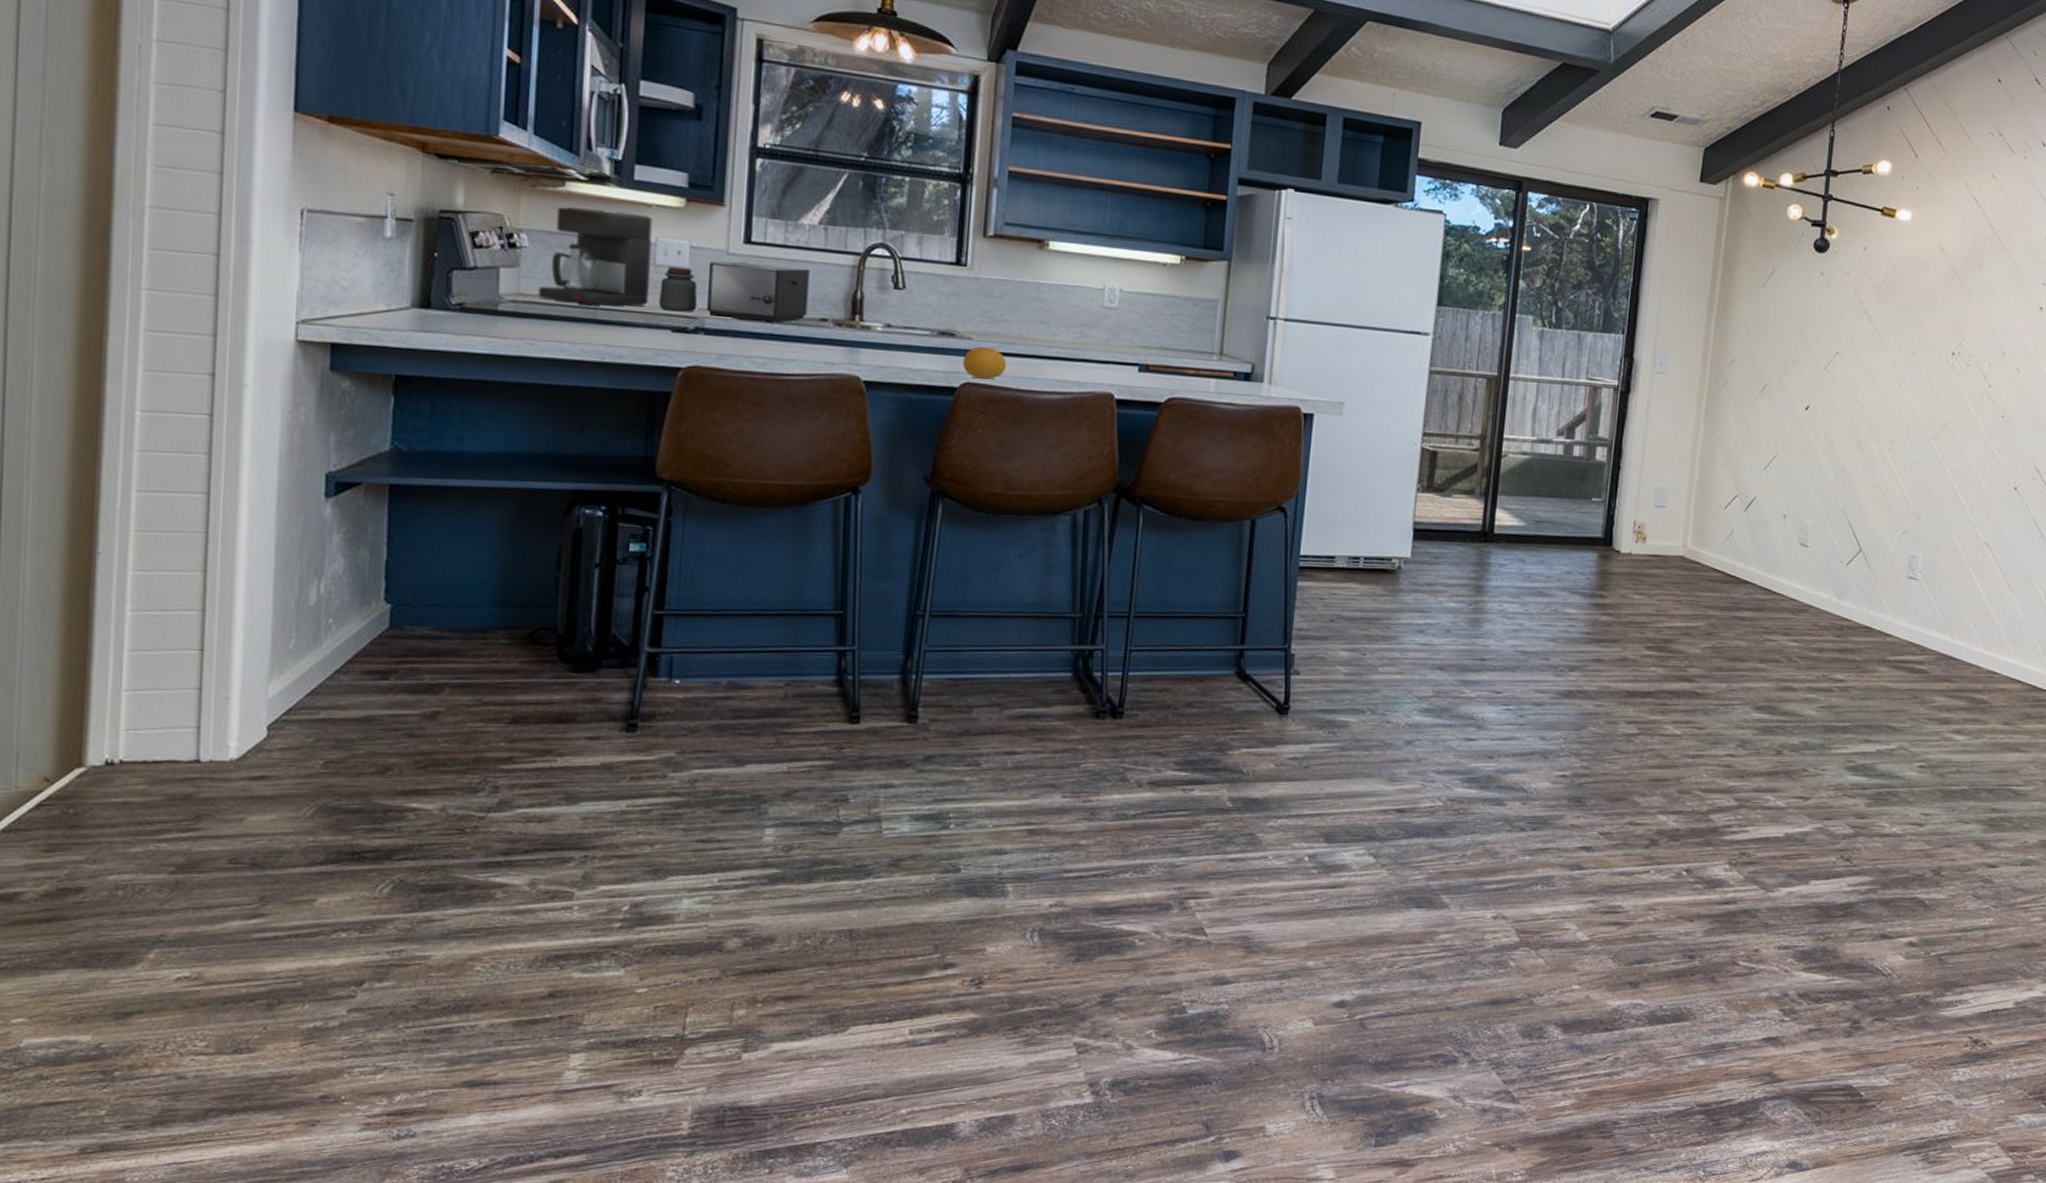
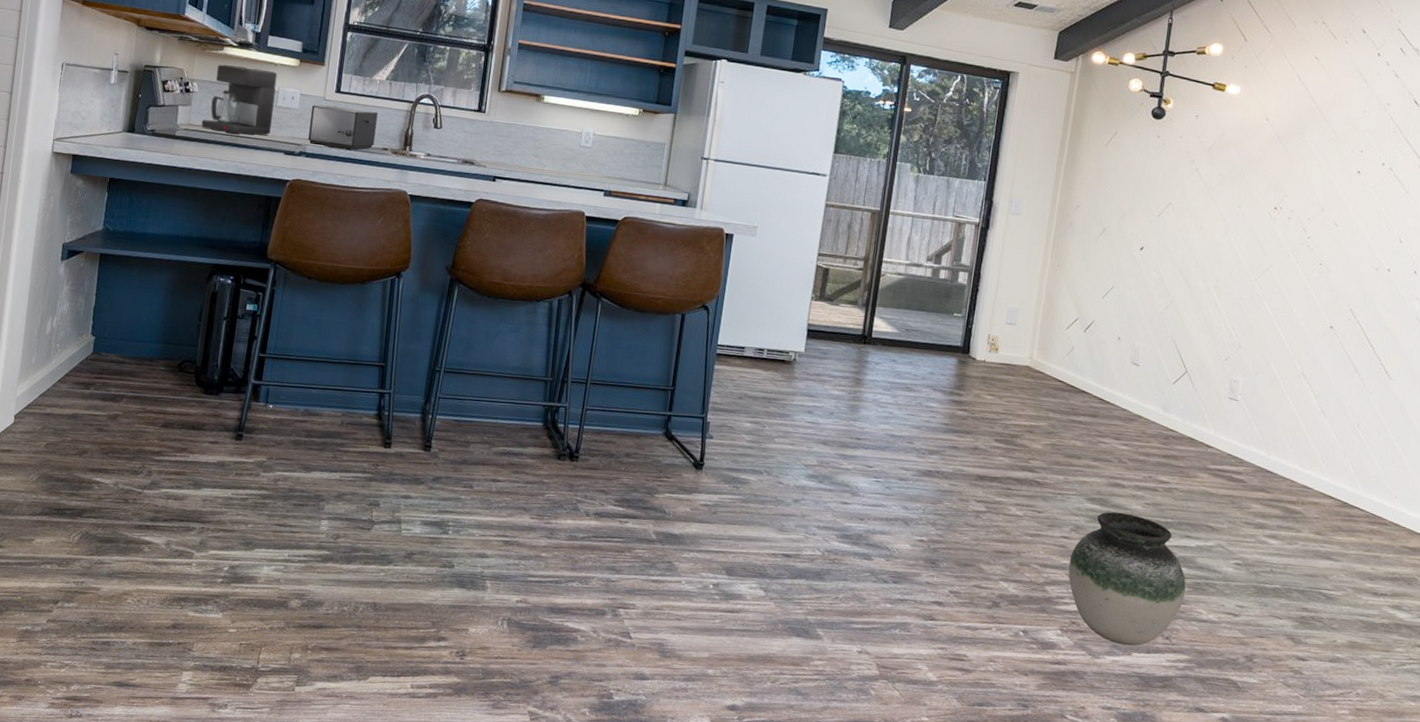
jar: present [659,266,698,312] -> none [277,107,303,141]
fruit: present [963,346,1007,380] -> none [478,172,510,198]
vase: none [1735,720,1867,874] -> present [1068,511,1186,646]

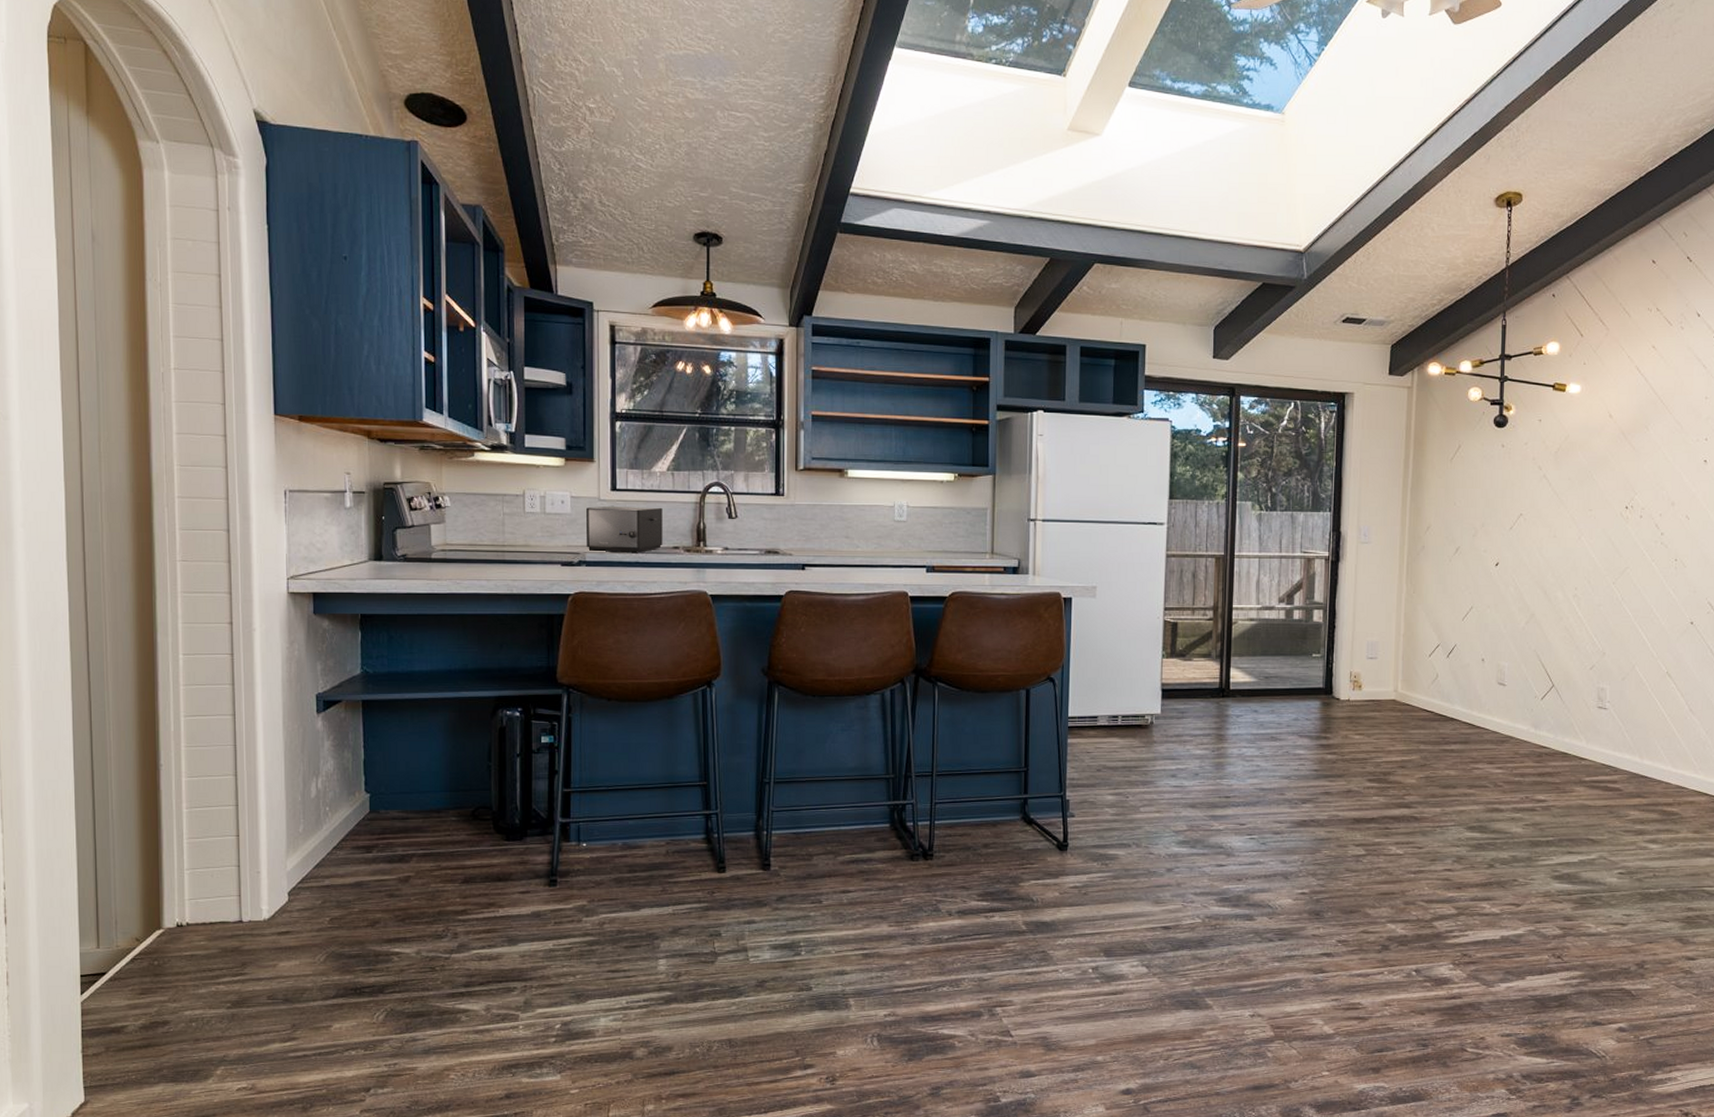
coffee maker: present [201,64,278,135] -> none [460,473,542,550]
vase: present [1068,511,1186,646] -> none [1454,837,1572,970]

